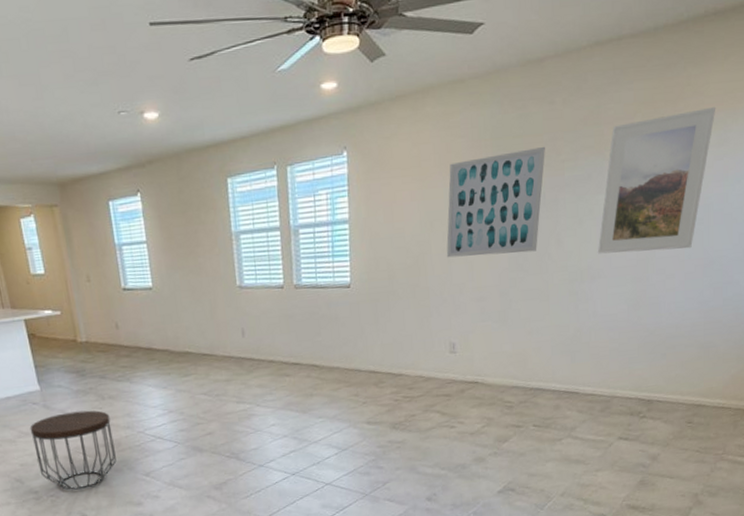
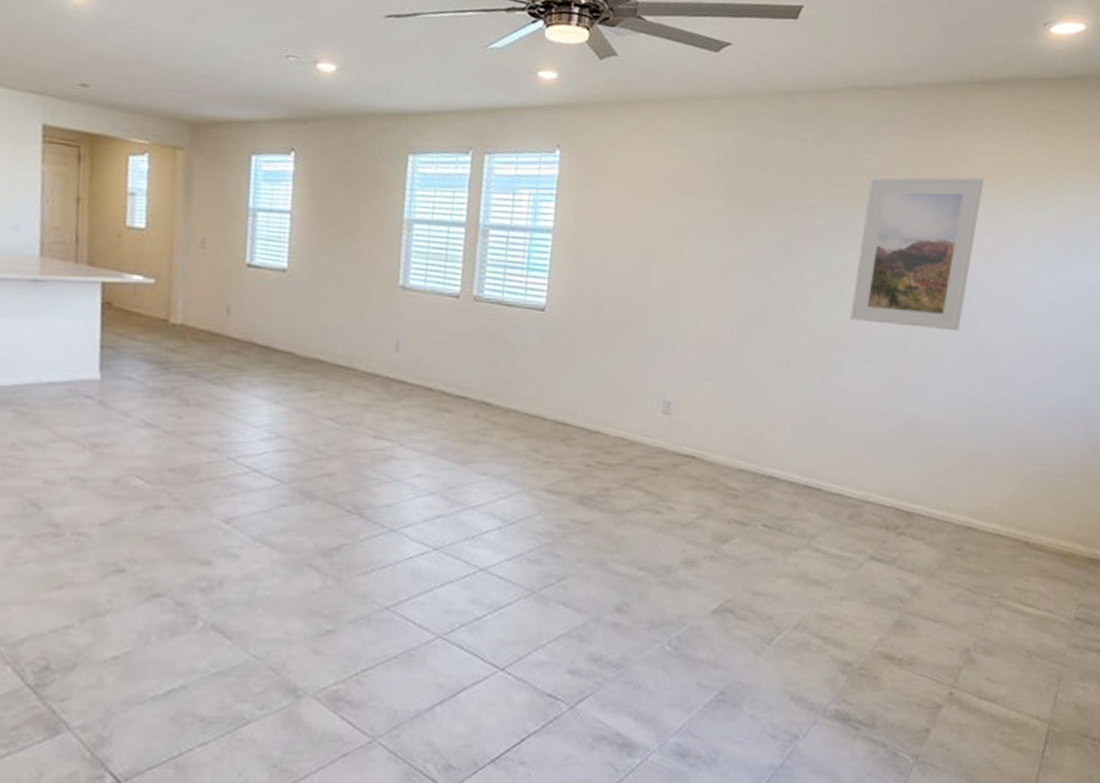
side table: present [30,410,117,490] -> none [70,416,192,530]
wall art: present [446,146,545,258] -> none [668,185,793,305]

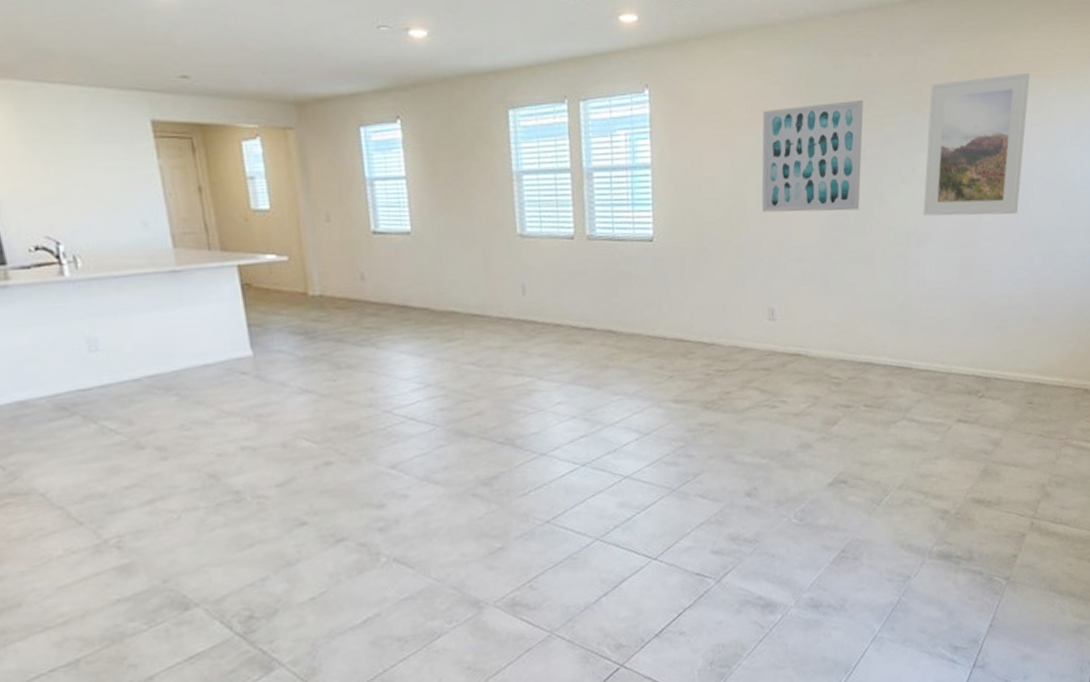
wall art: none [668,185,793,305] -> present [761,99,864,213]

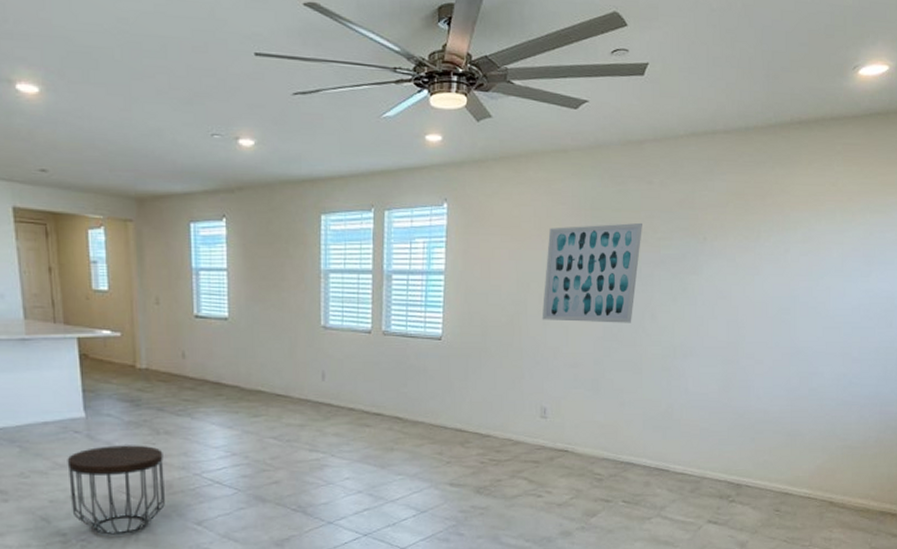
side table: none [234,382,353,489] -> present [67,445,165,535]
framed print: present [923,72,1031,216] -> none [691,206,801,337]

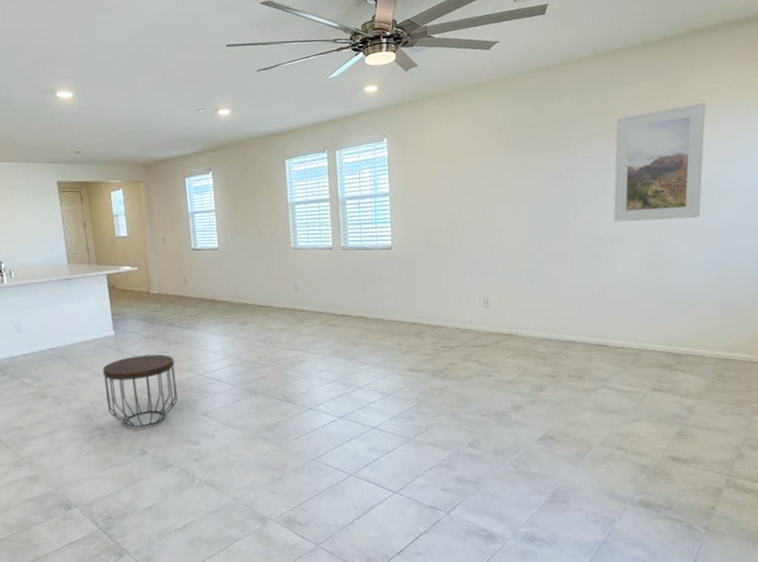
wall art: present [541,222,642,323] -> none [475,134,559,225]
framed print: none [691,206,801,337] -> present [613,102,706,222]

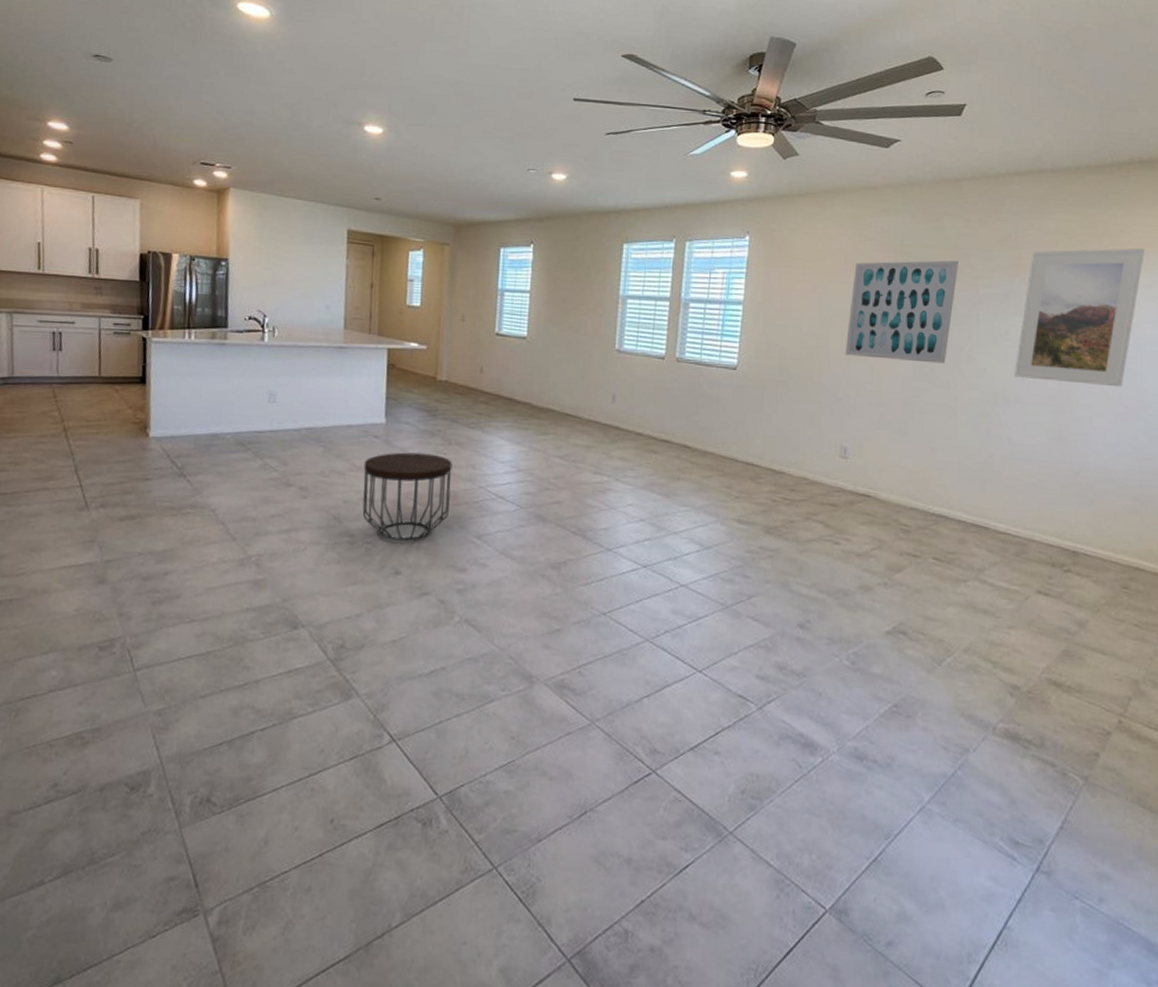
wall art: none [475,134,559,225] -> present [844,260,958,364]

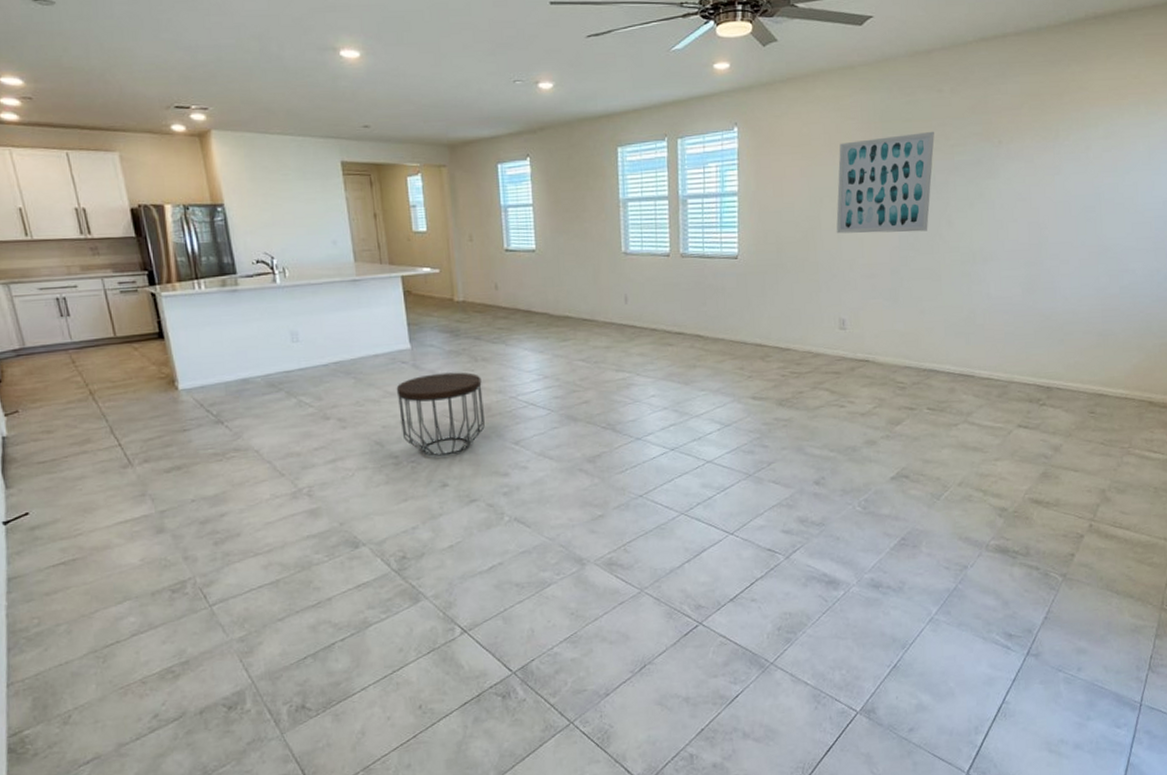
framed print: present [1015,247,1146,387] -> none [990,101,1102,237]

